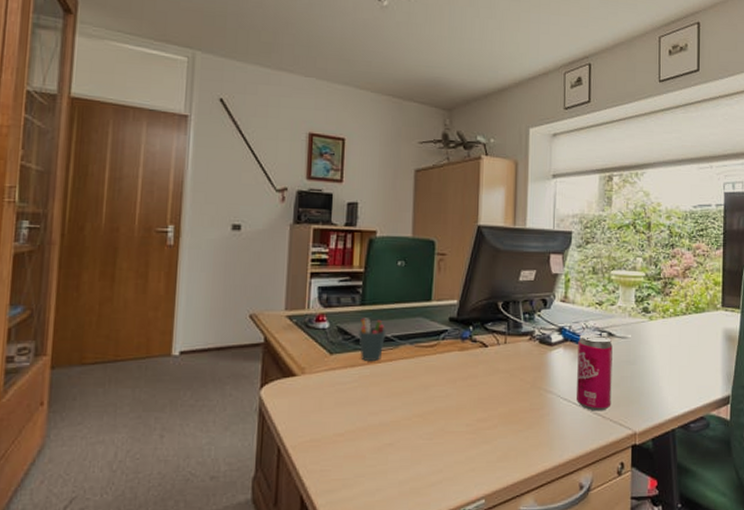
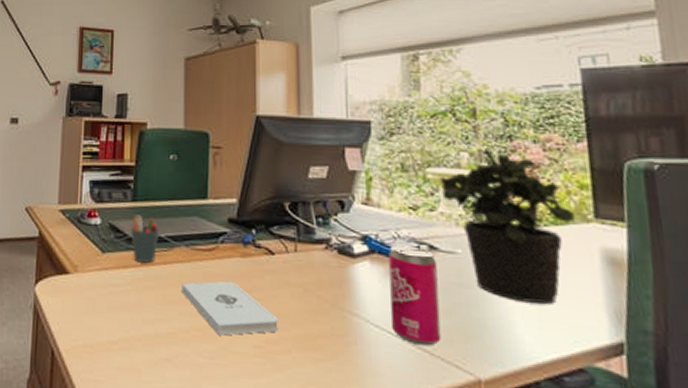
notepad: none [405,372,488,419] -> present [182,281,278,336]
potted plant: none [620,255,709,372] -> present [439,149,574,304]

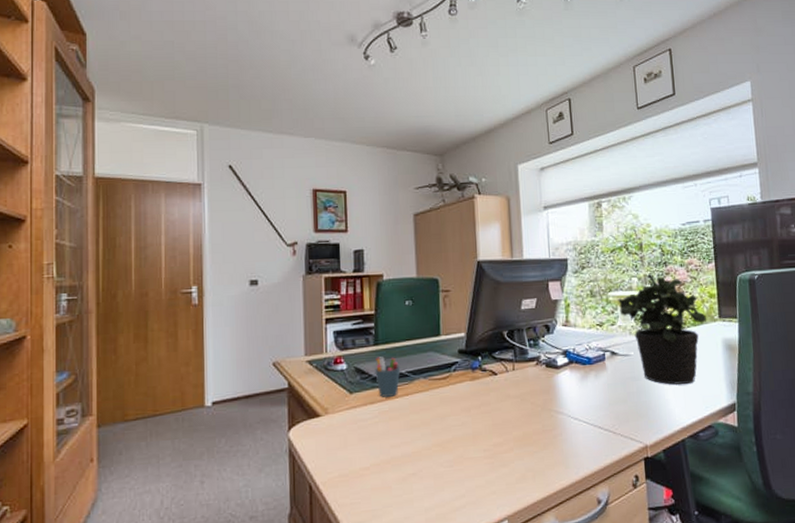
notepad: present [182,281,278,336] -> none [422,401,503,447]
beverage can: present [388,245,441,346] -> none [583,354,621,428]

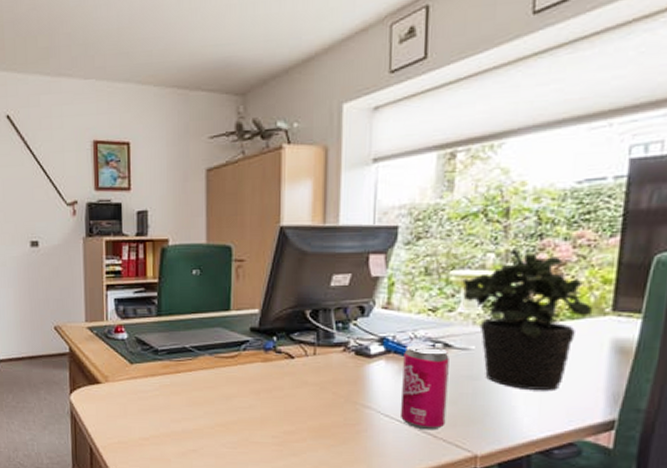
pen holder: present [375,356,401,397] -> none [157,329,185,371]
beverage can: none [583,354,621,428] -> present [401,345,449,430]

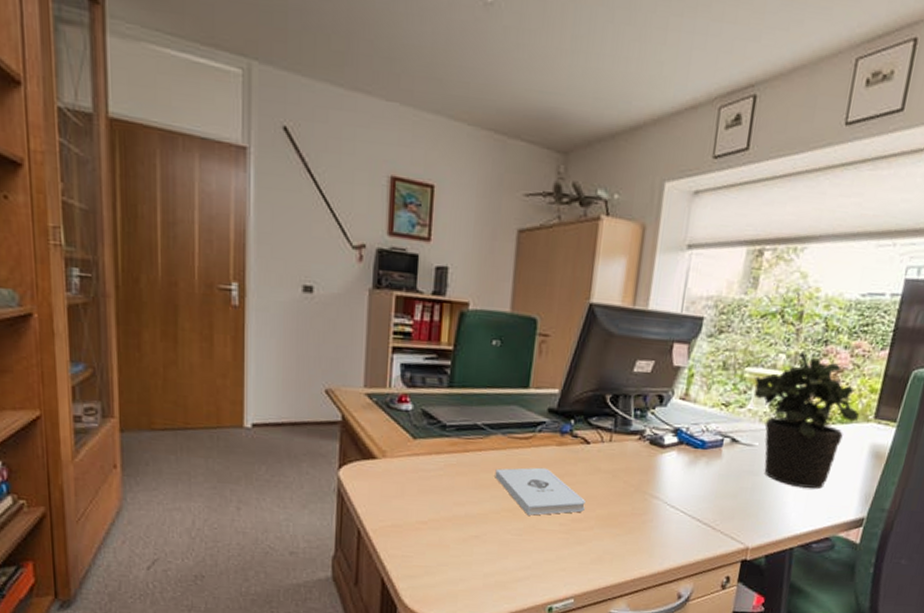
notepad: none [206,383,295,429] -> present [495,467,586,516]
beverage can: present [401,345,449,430] -> none [685,437,735,523]

